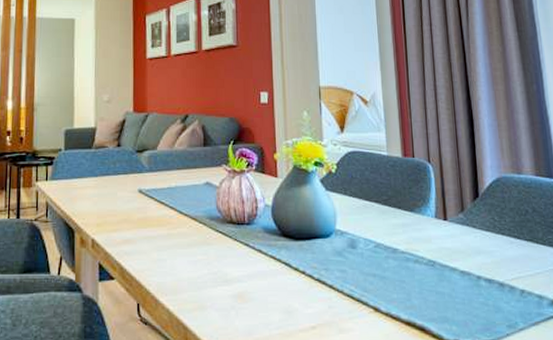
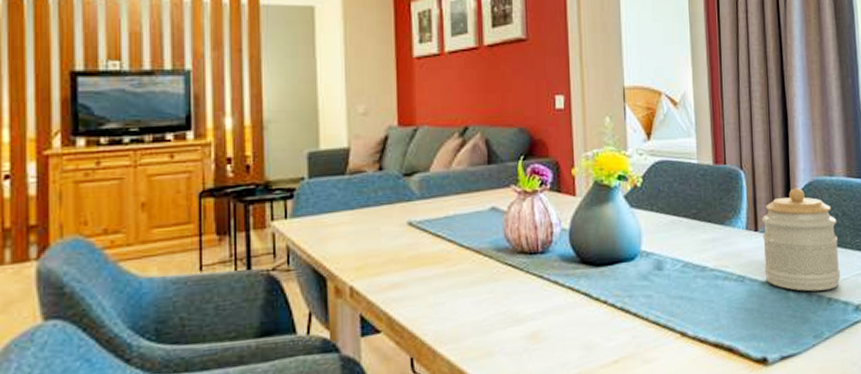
jar: none [450,183,533,282] -> present [761,187,841,292]

